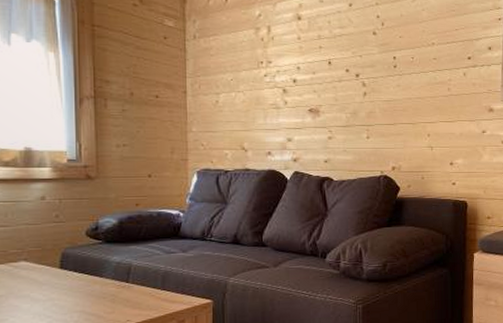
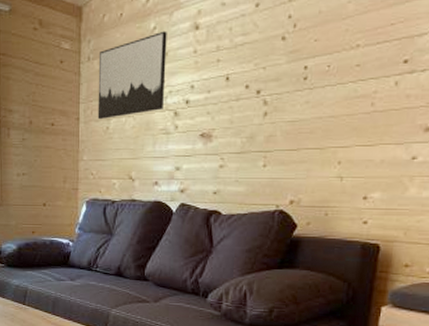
wall art: none [205,18,273,94] -> present [97,31,167,120]

